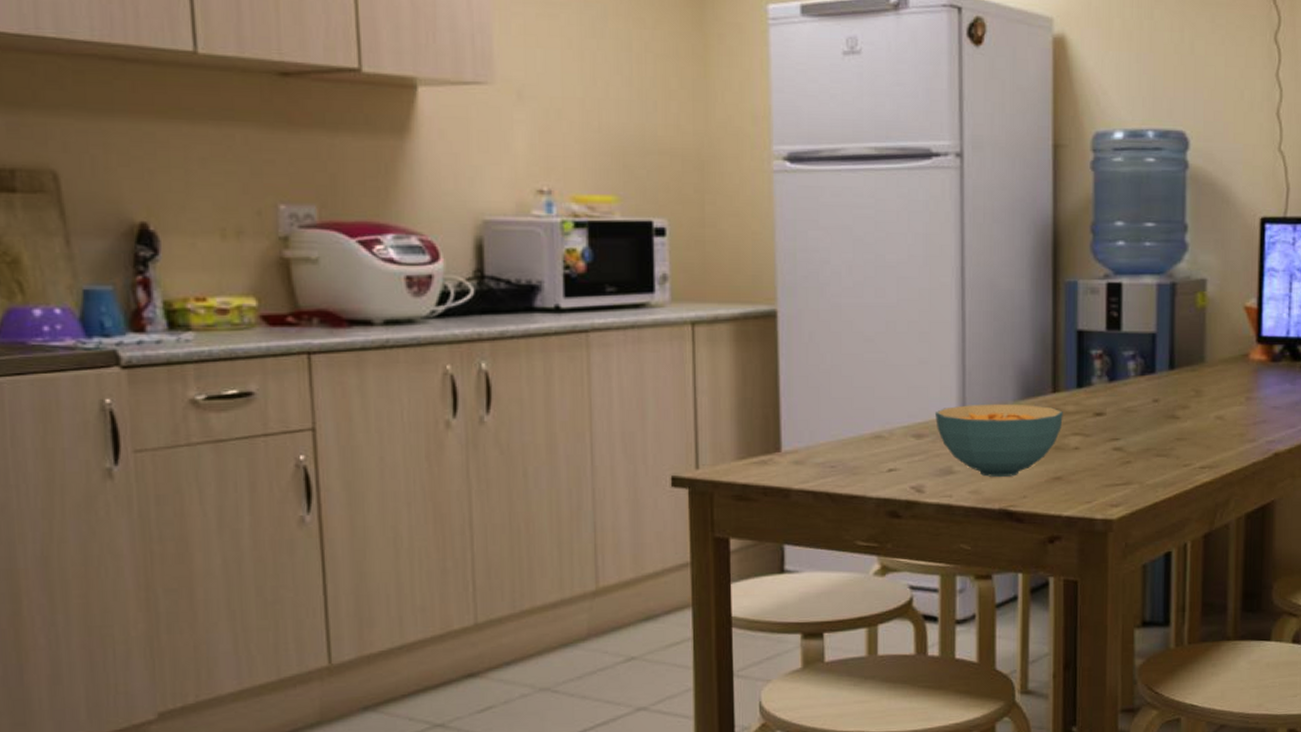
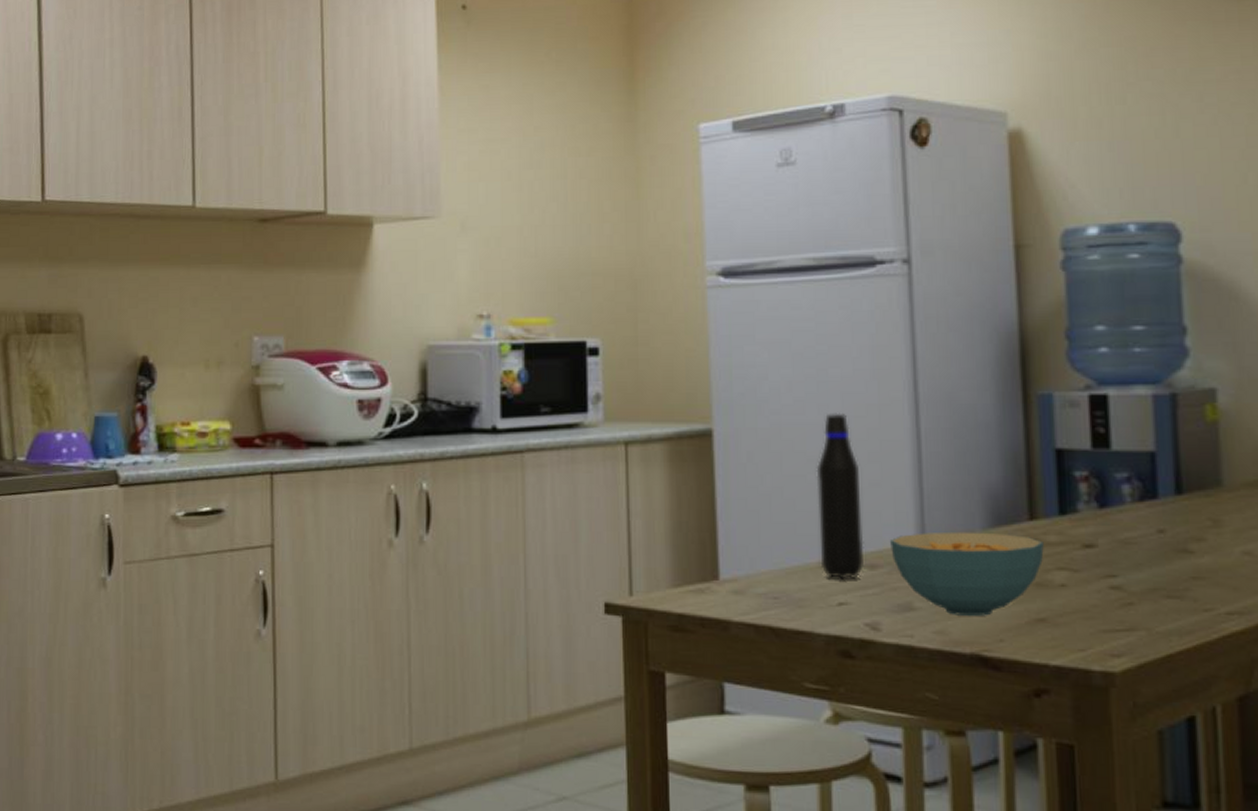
water bottle: none [872,296,913,449] -> present [816,413,865,580]

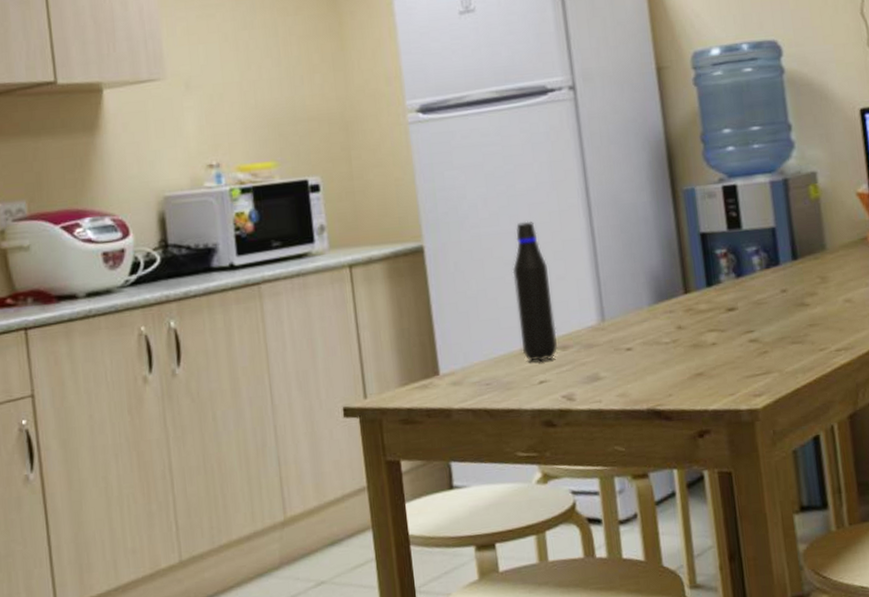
cereal bowl: present [890,531,1044,616] -> none [577,307,698,380]

